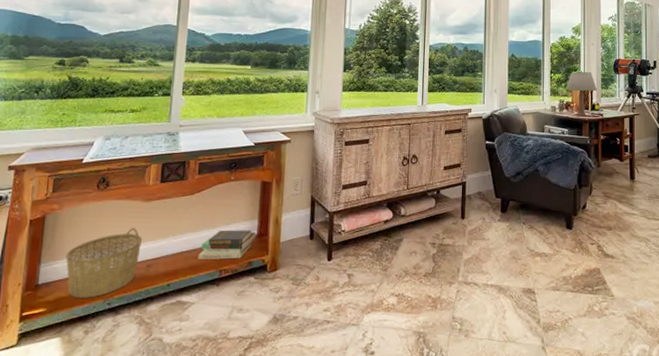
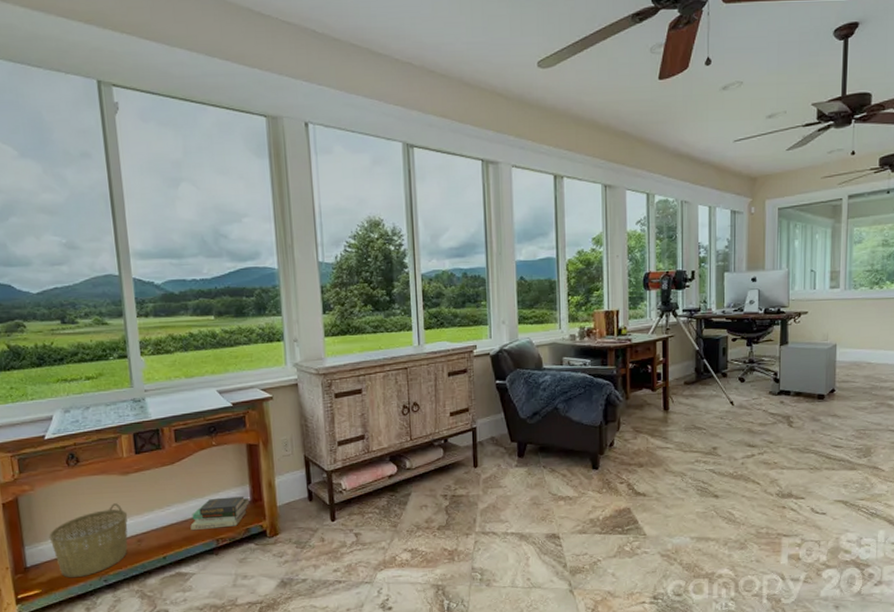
table lamp: present [565,70,598,117] -> none [586,289,624,344]

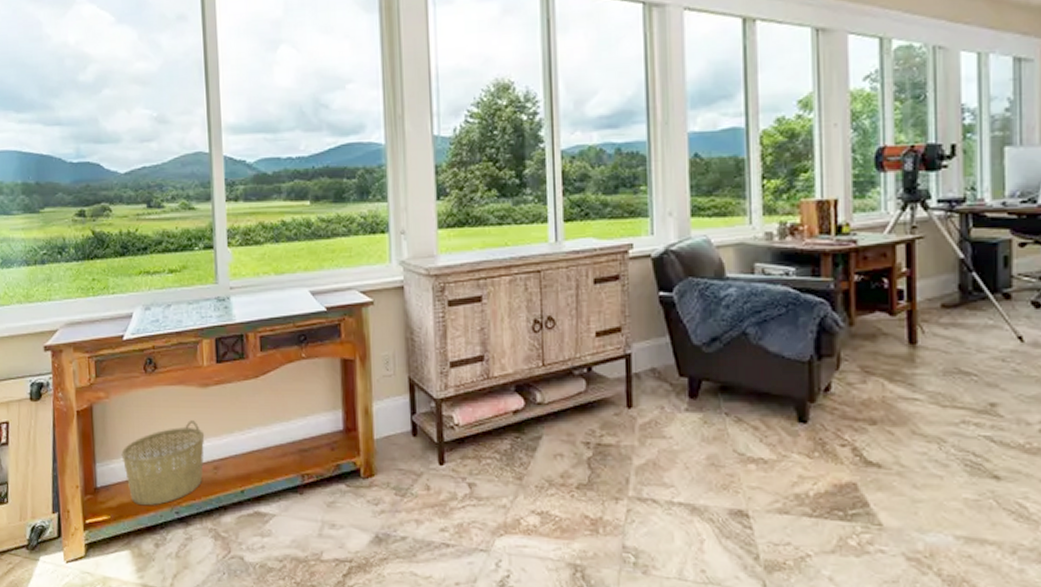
books: present [190,496,250,531] -> none [273,423,342,462]

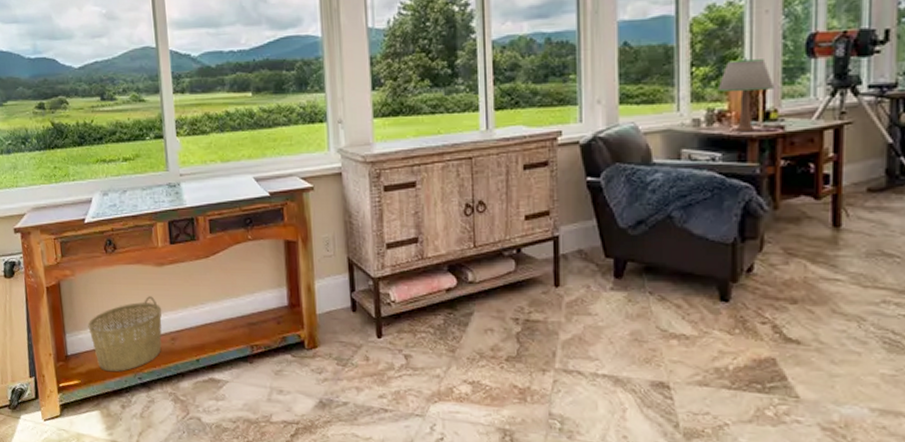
table lamp: none [789,169,846,247] -> present [717,56,775,133]

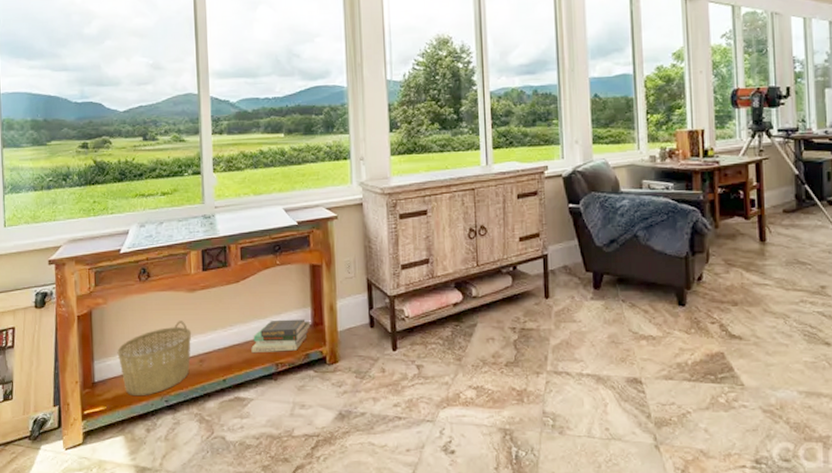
books: none [224,299,287,334] -> present [251,319,311,354]
table lamp: present [717,56,775,133] -> none [667,106,711,167]

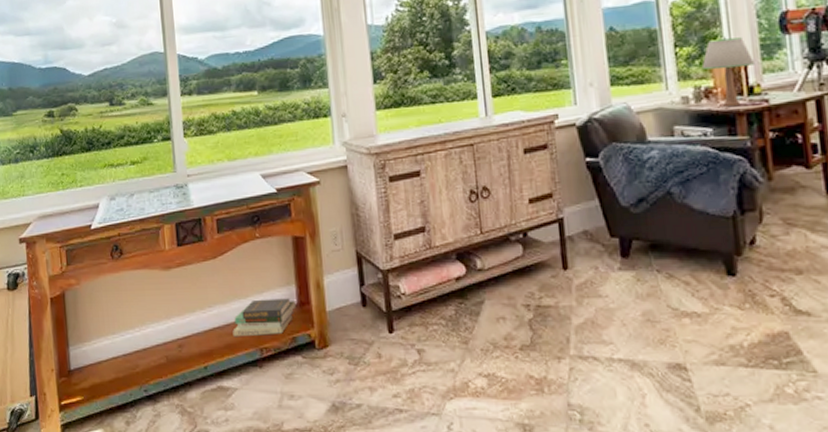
basket: present [117,321,192,397] -> none [92,302,169,386]
table lamp: none [667,106,711,167] -> present [701,35,756,108]

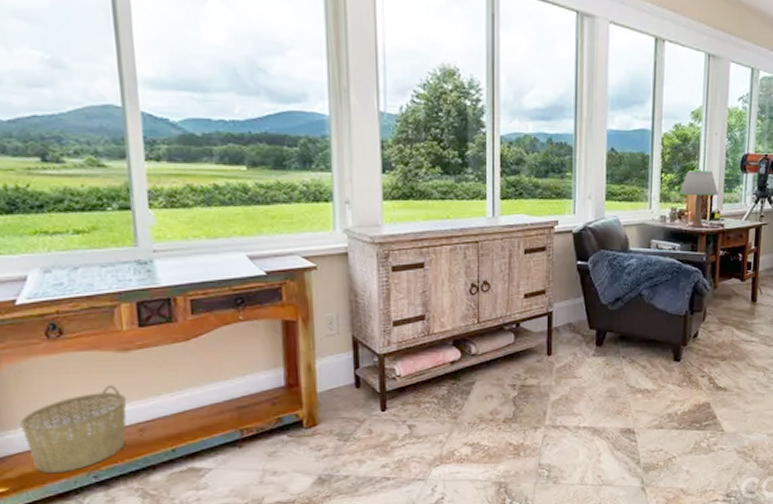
basket: none [92,302,169,386] -> present [19,385,127,474]
books: present [233,298,297,337] -> none [208,380,284,420]

